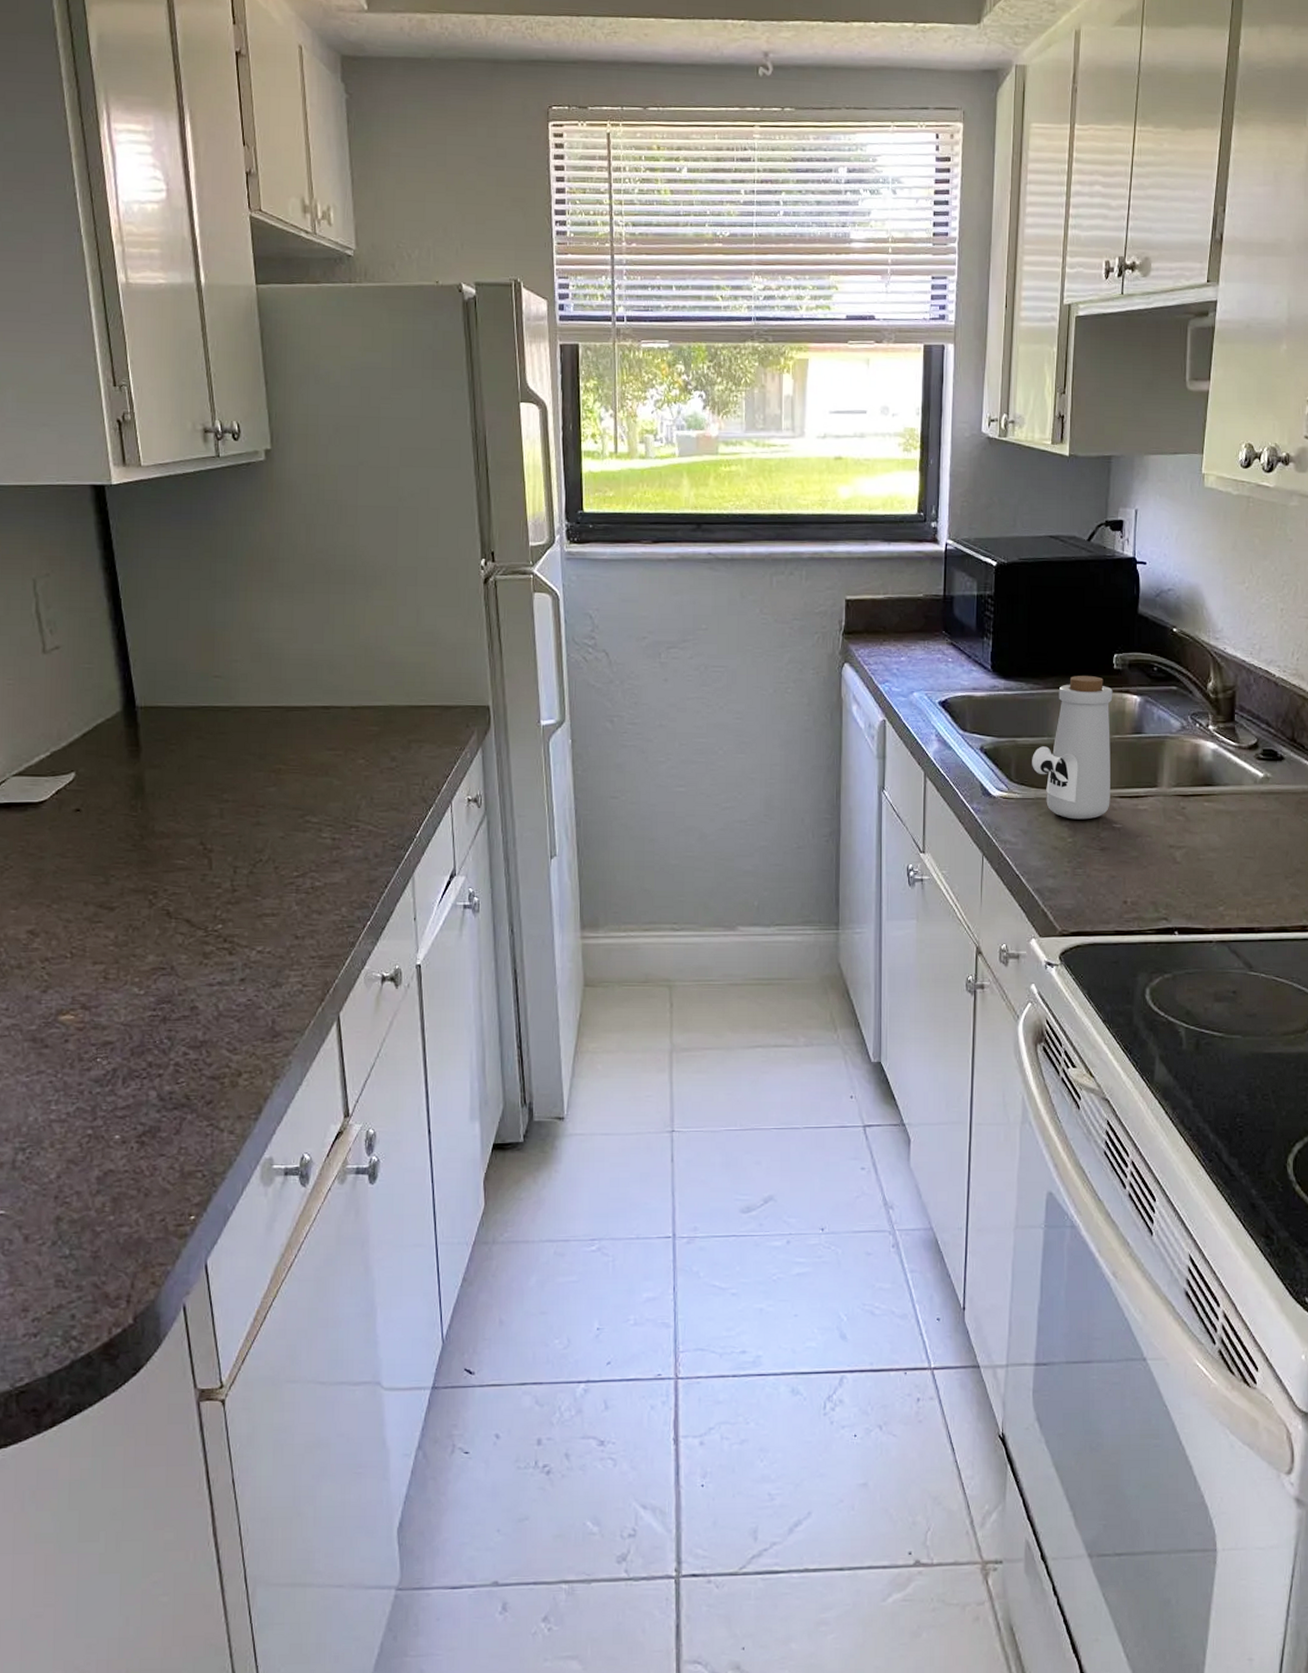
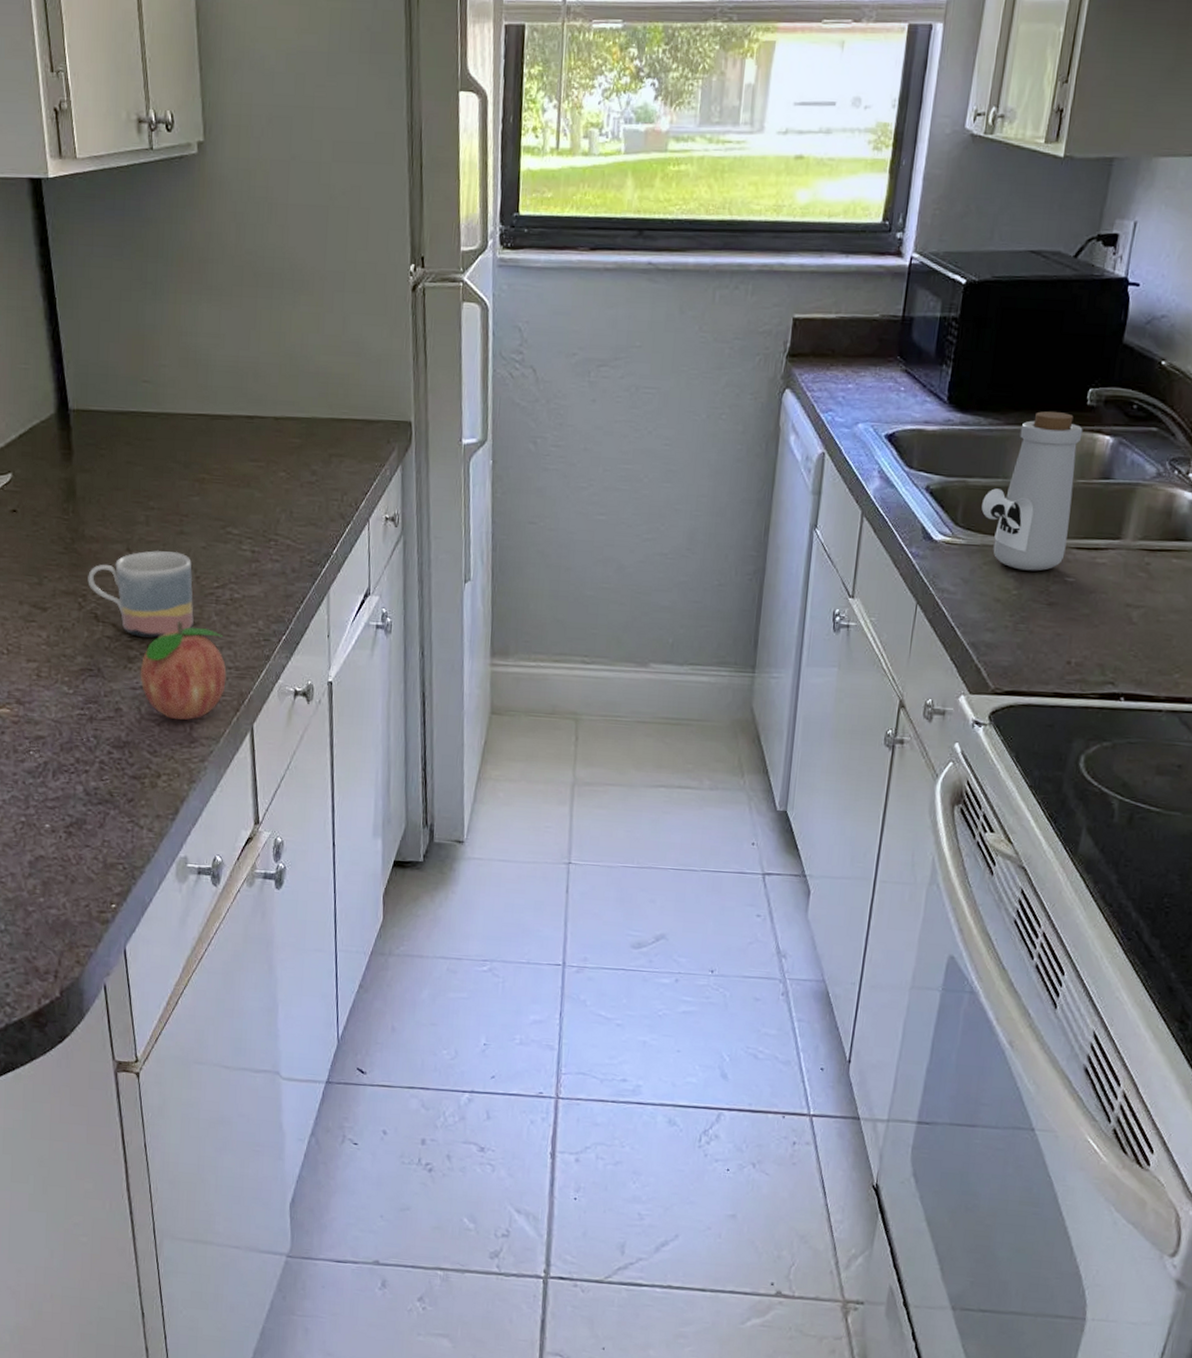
mug: none [158,843,273,931] -> present [88,550,194,638]
fruit: none [216,912,310,1014] -> present [140,621,227,720]

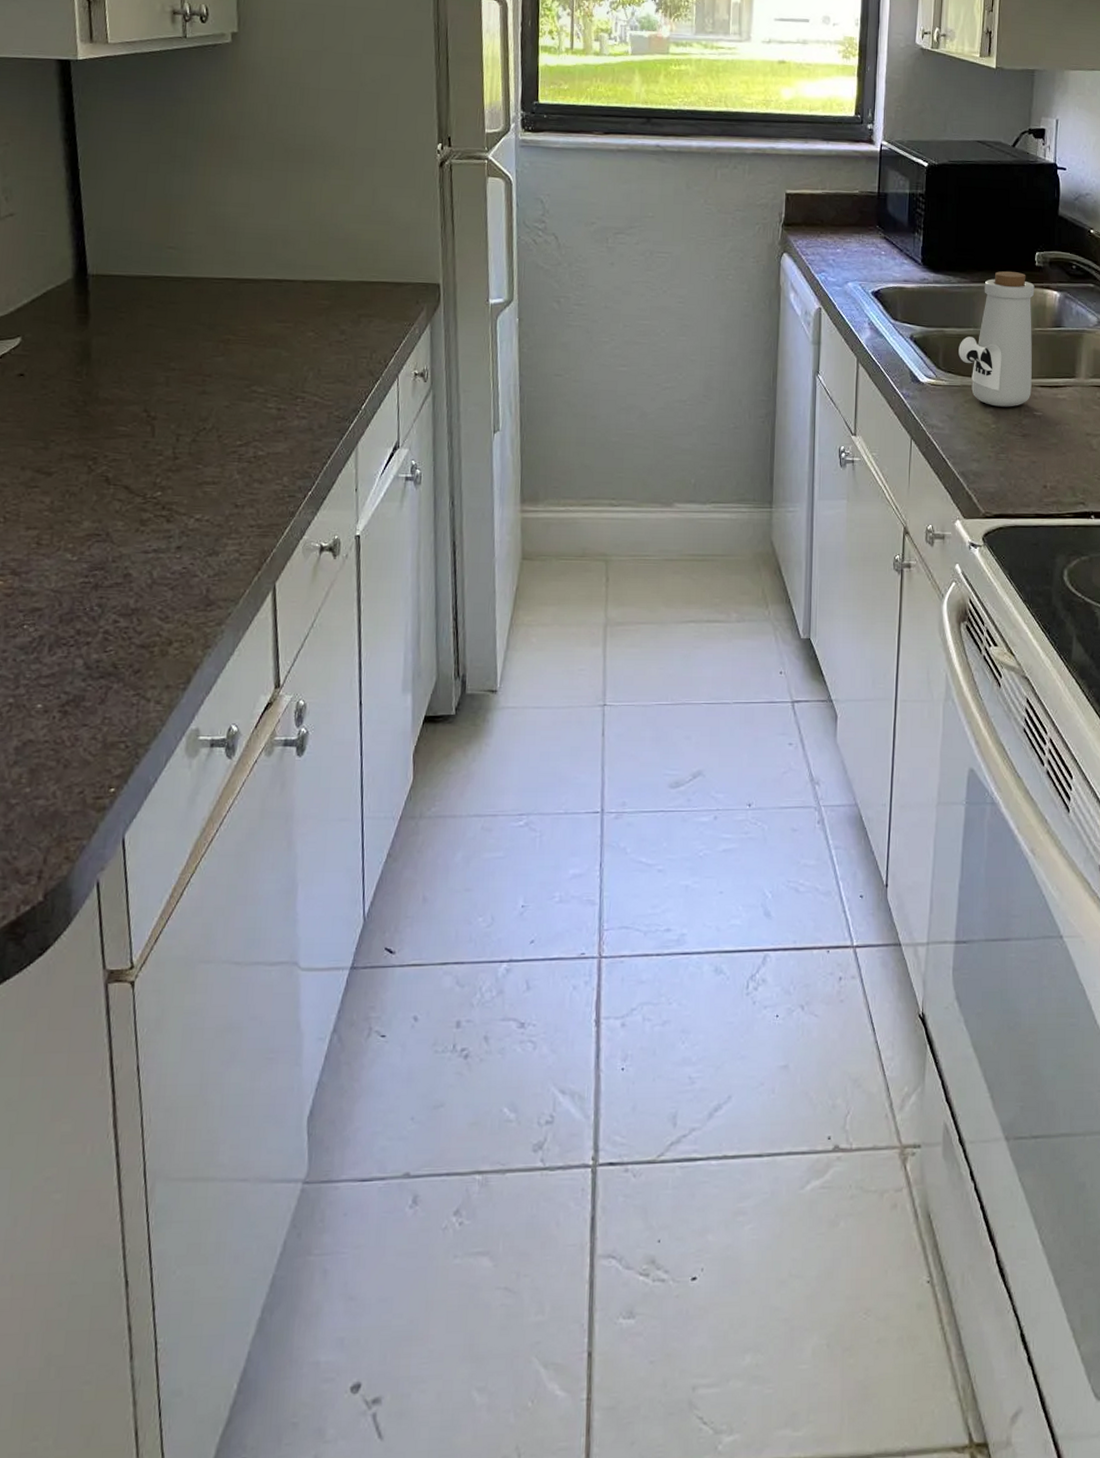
mug: present [88,550,194,638] -> none [99,411,215,499]
fruit: present [140,621,227,720] -> none [153,480,248,582]

